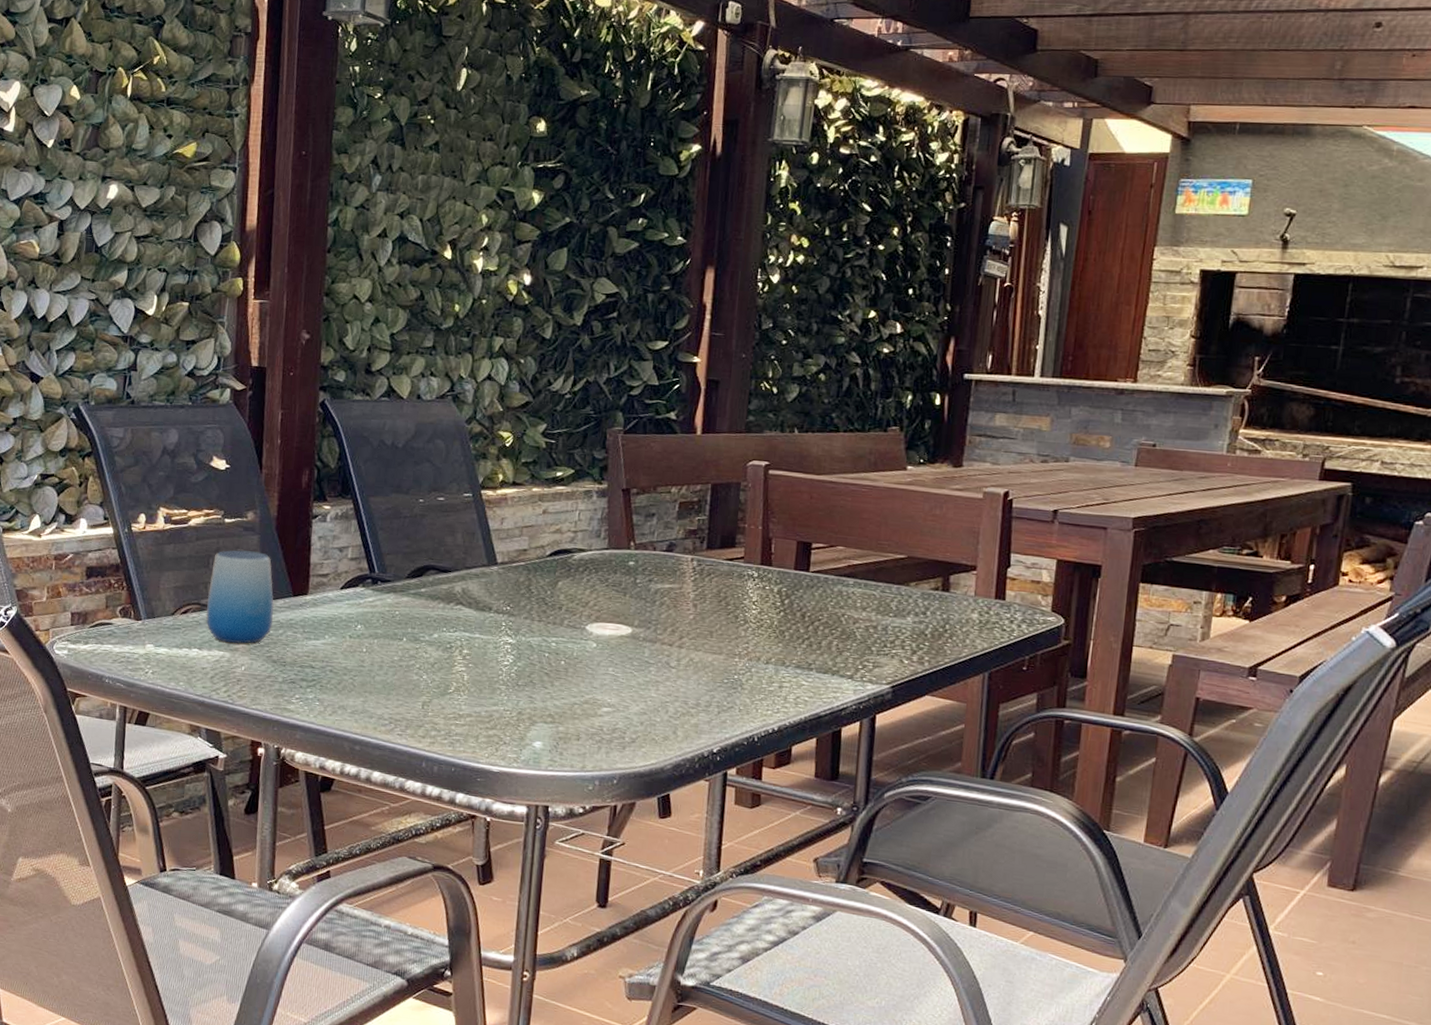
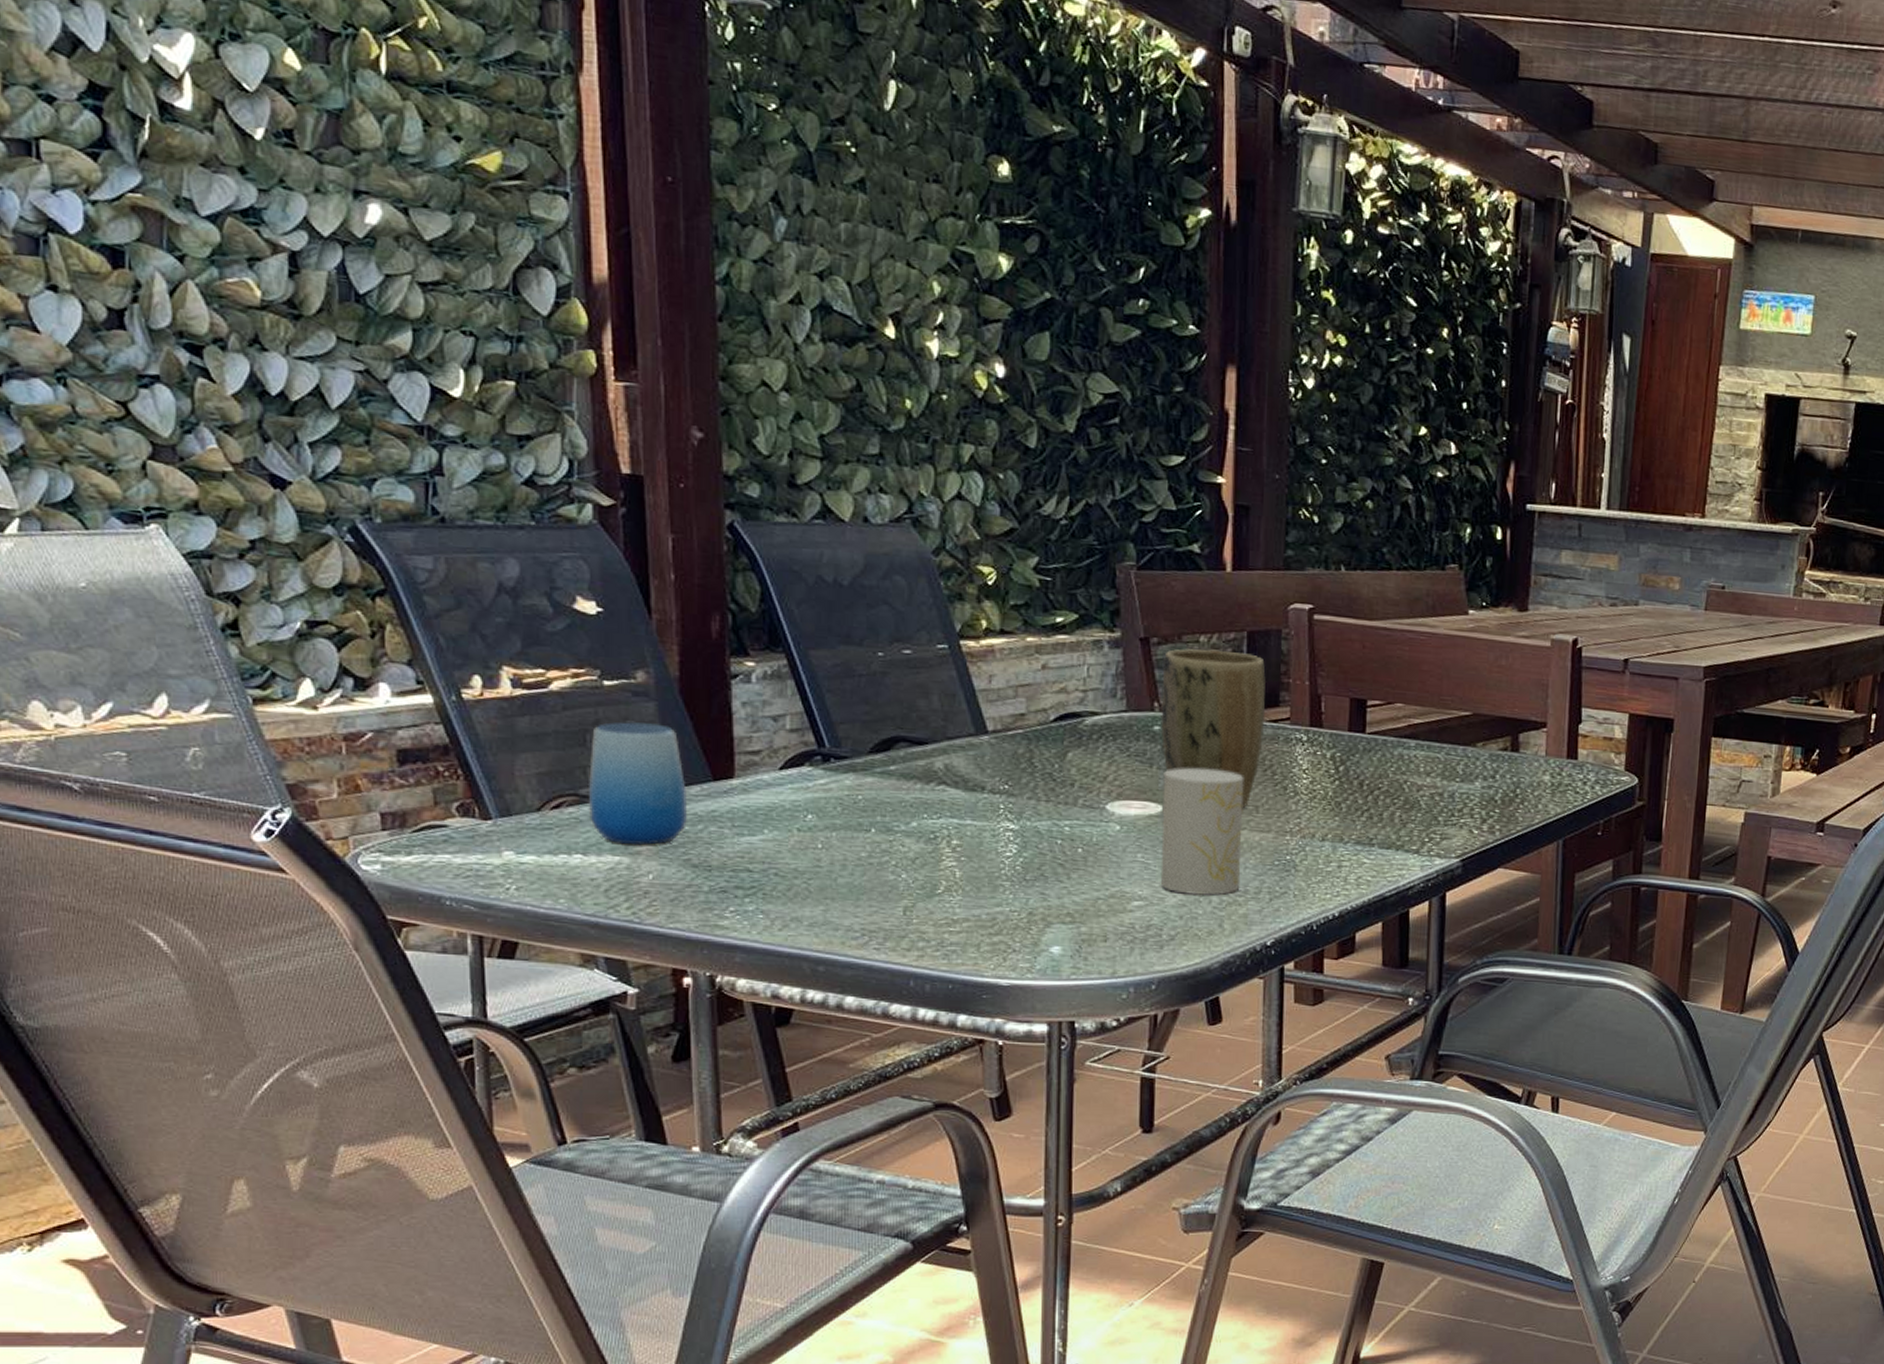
cup: none [626,597,702,707] -> present [1160,767,1244,896]
plant pot: none [635,498,725,632] -> present [1161,649,1266,808]

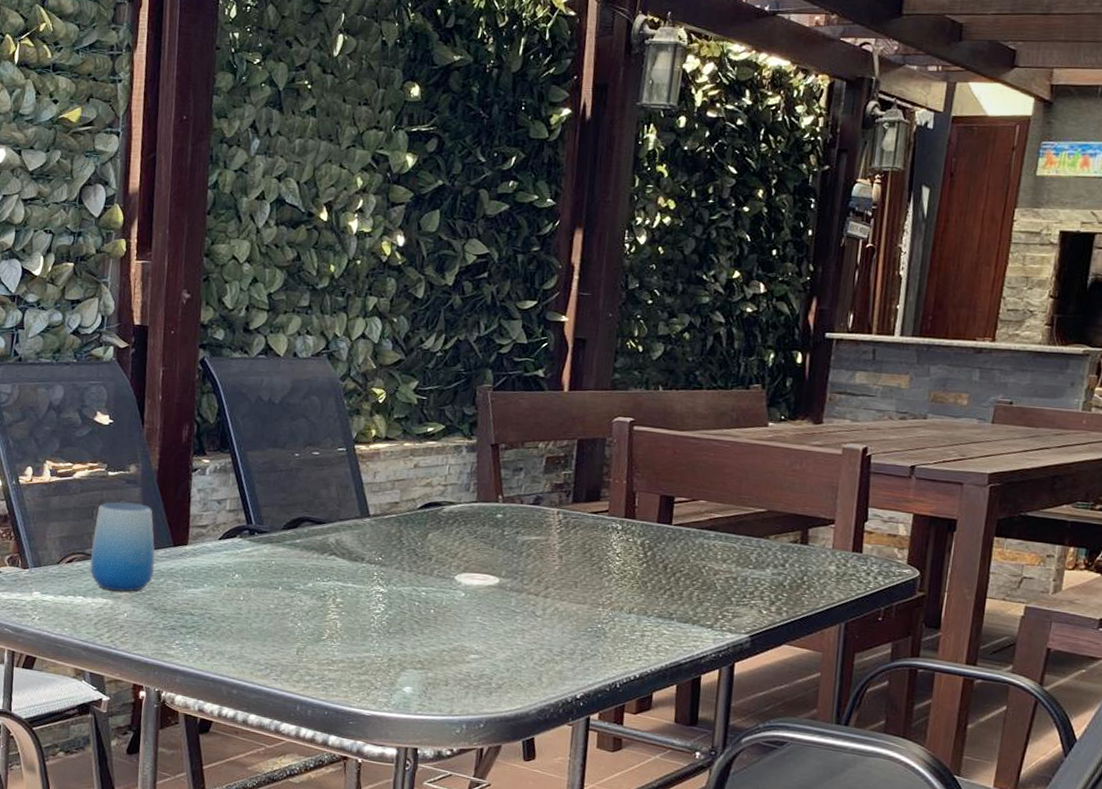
cup: present [1160,767,1244,896] -> none [493,548,567,654]
plant pot: present [1161,649,1266,808] -> none [502,453,591,583]

